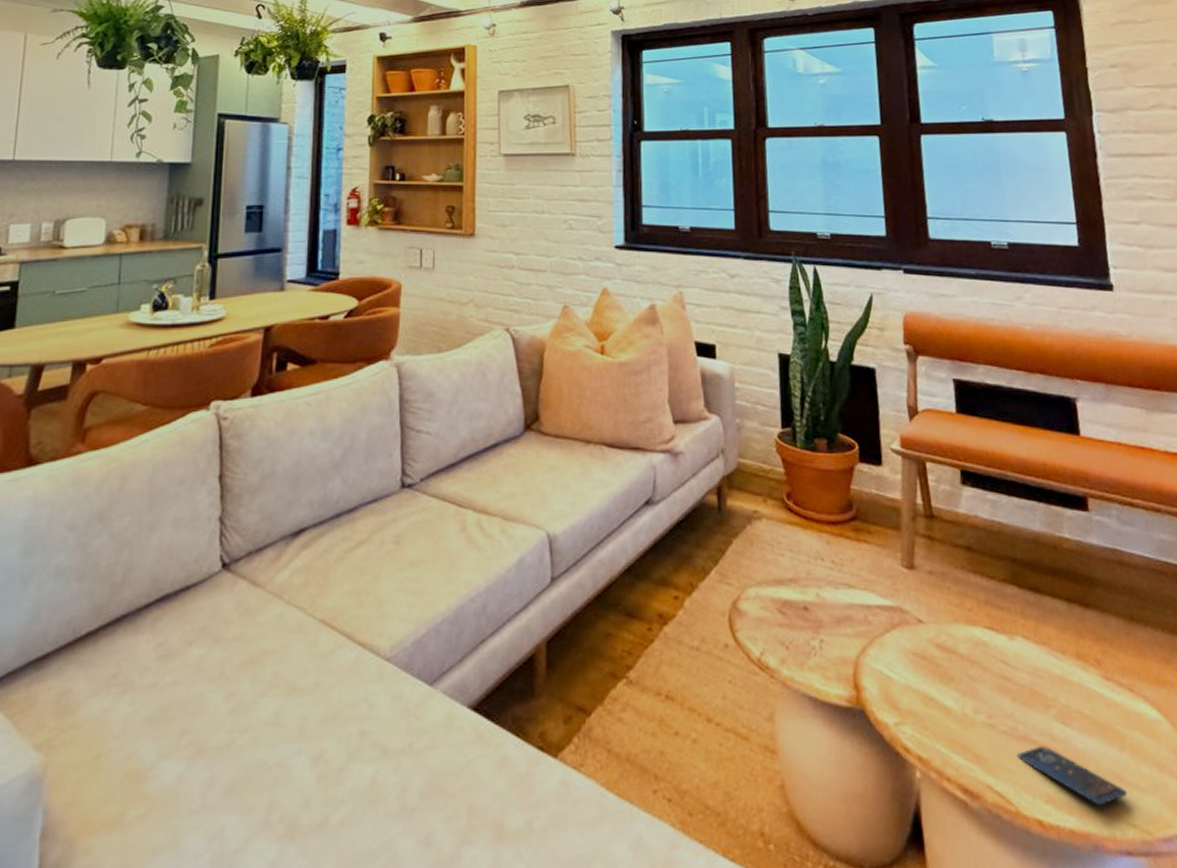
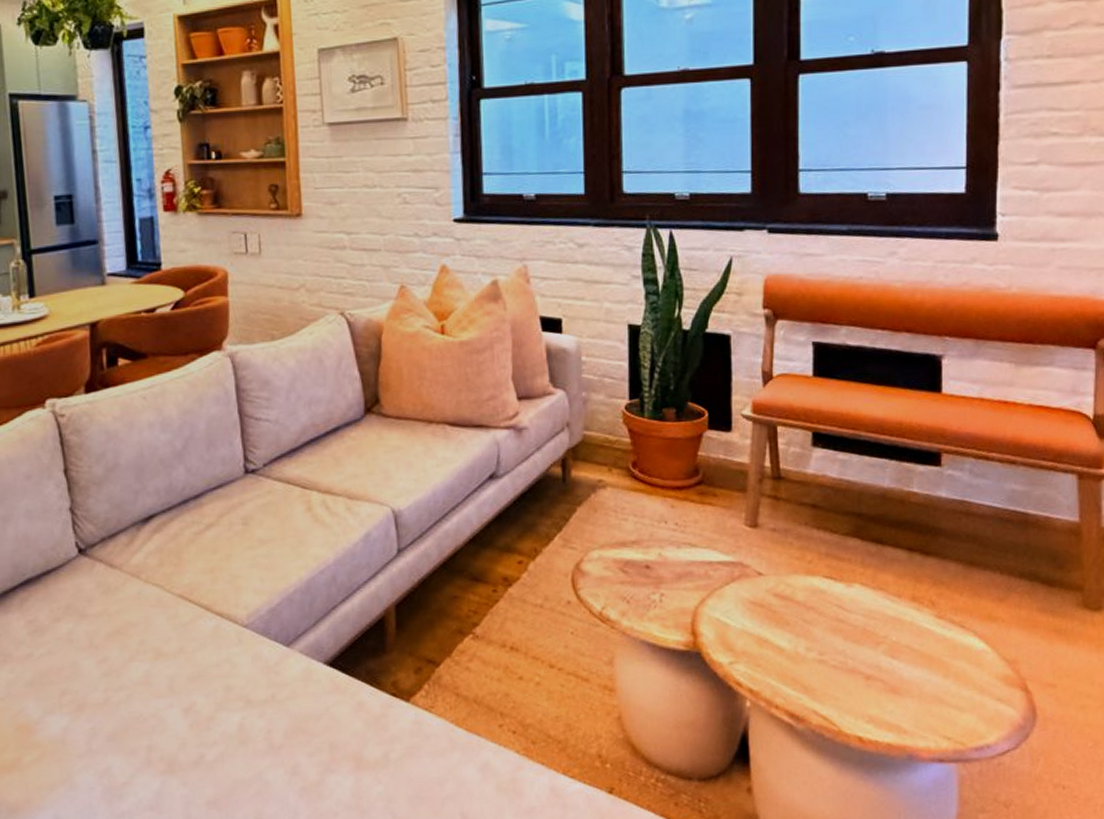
smartphone: present [1016,745,1128,806] -> none [843,676,946,724]

